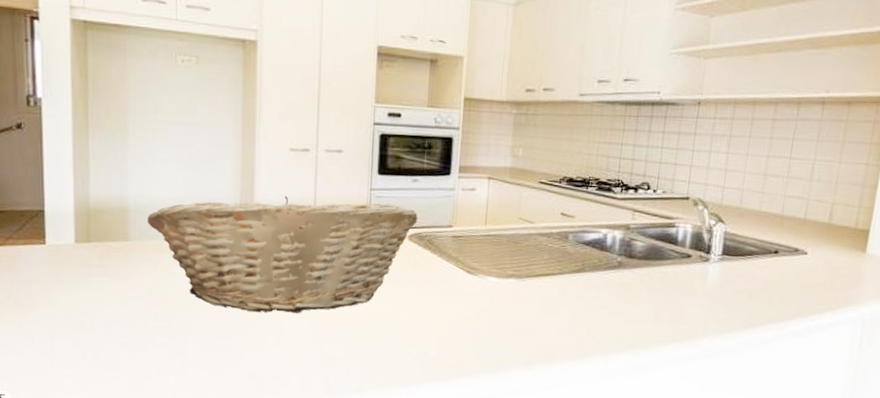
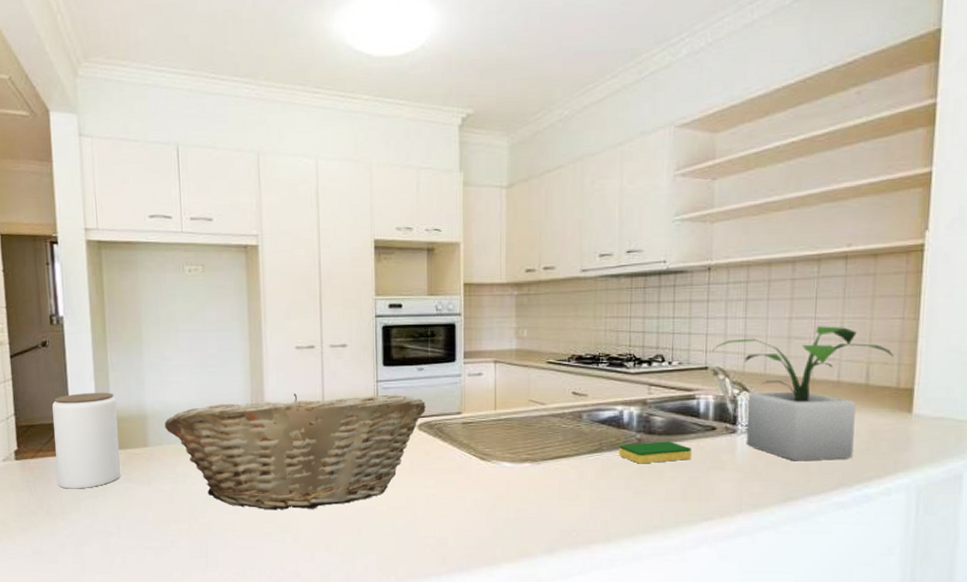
jar: none [26,180,98,281] -> present [52,392,121,489]
dish sponge: none [599,265,667,286] -> present [619,441,691,464]
potted plant: none [695,166,856,292] -> present [712,326,894,461]

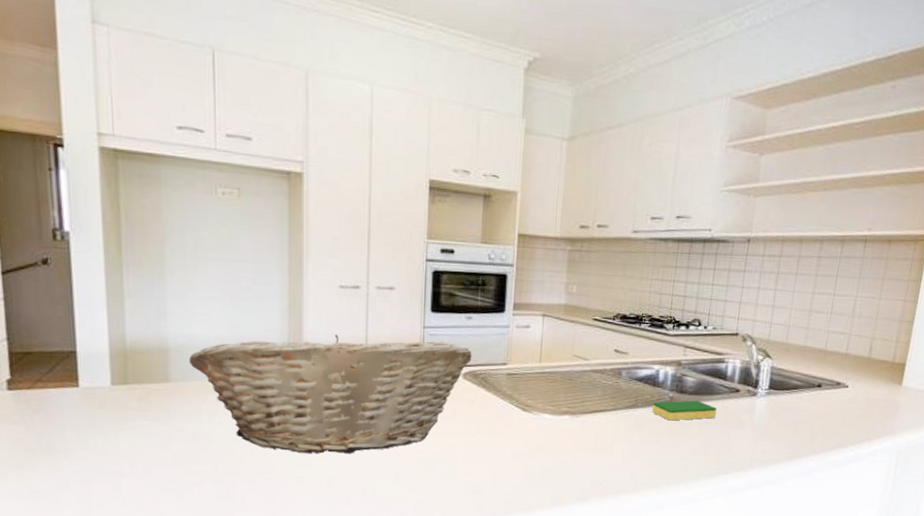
jar: present [52,392,121,489] -> none [55,319,137,425]
potted plant: present [712,326,894,461] -> none [744,302,894,424]

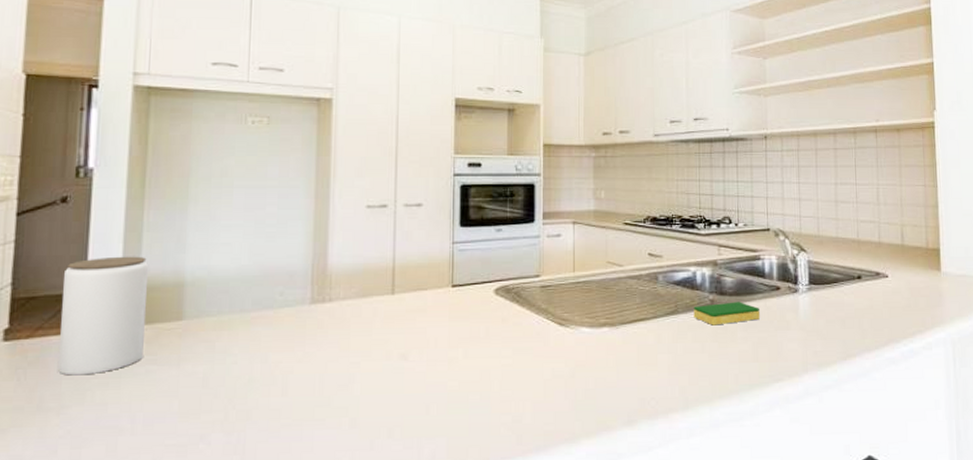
jar: none [55,319,137,425] -> present [58,256,149,376]
fruit basket: present [189,334,472,454] -> none [206,256,503,392]

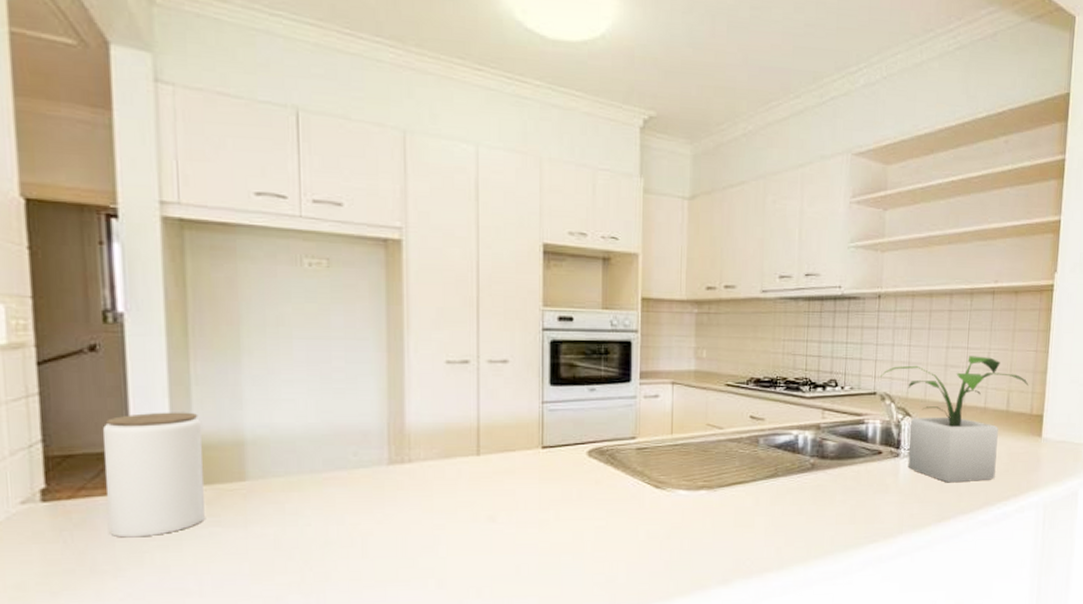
dish sponge: present [693,302,760,326] -> none [793,465,860,489]
potted plant: none [773,191,921,319] -> present [880,356,1029,483]

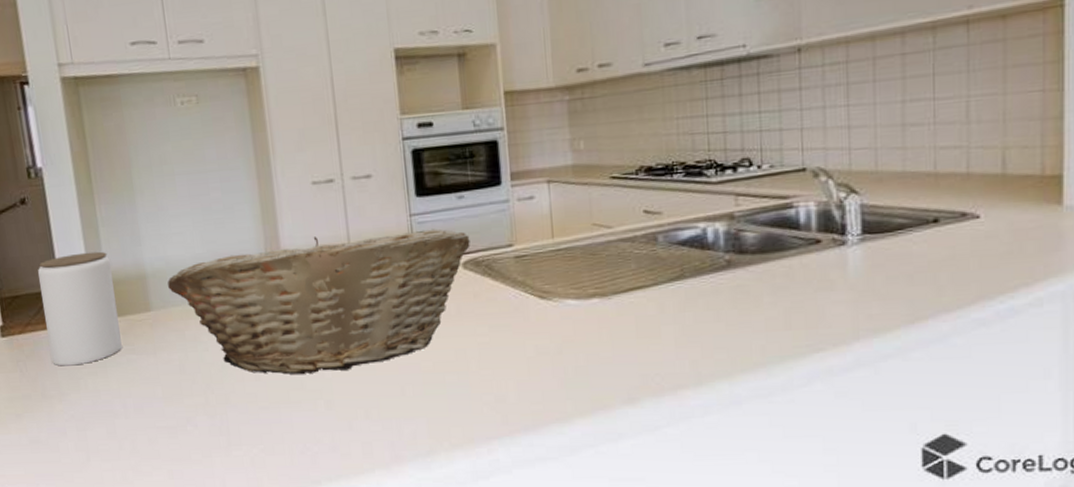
fruit basket: none [270,415,597,553] -> present [167,229,470,375]
potted plant: present [880,356,1029,483] -> none [810,107,1035,274]

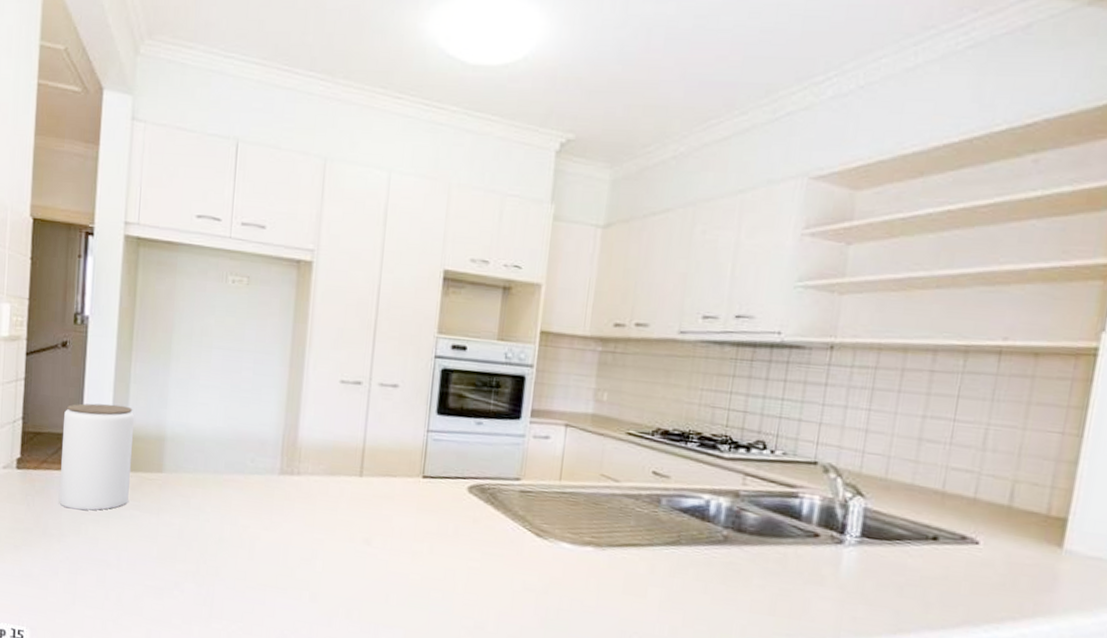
fruit basket: present [167,229,470,375] -> none [184,433,481,568]

